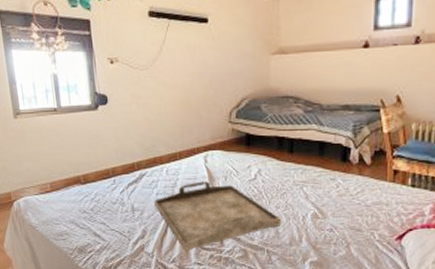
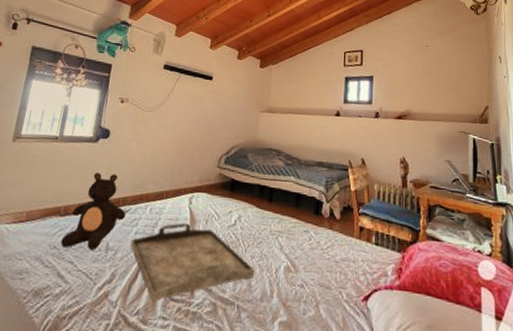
teddy bear: none [88,140,143,211] -> present [60,172,126,250]

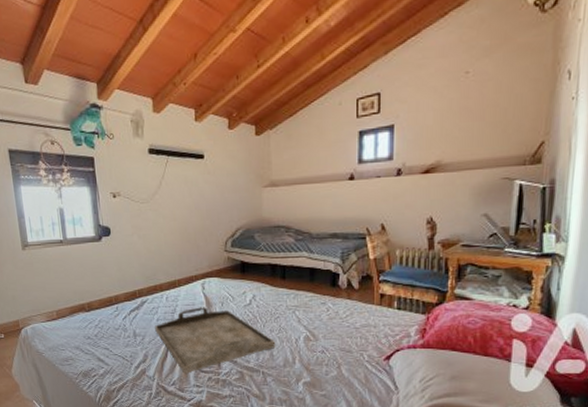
teddy bear: present [60,172,126,250] -> none [93,269,144,337]

